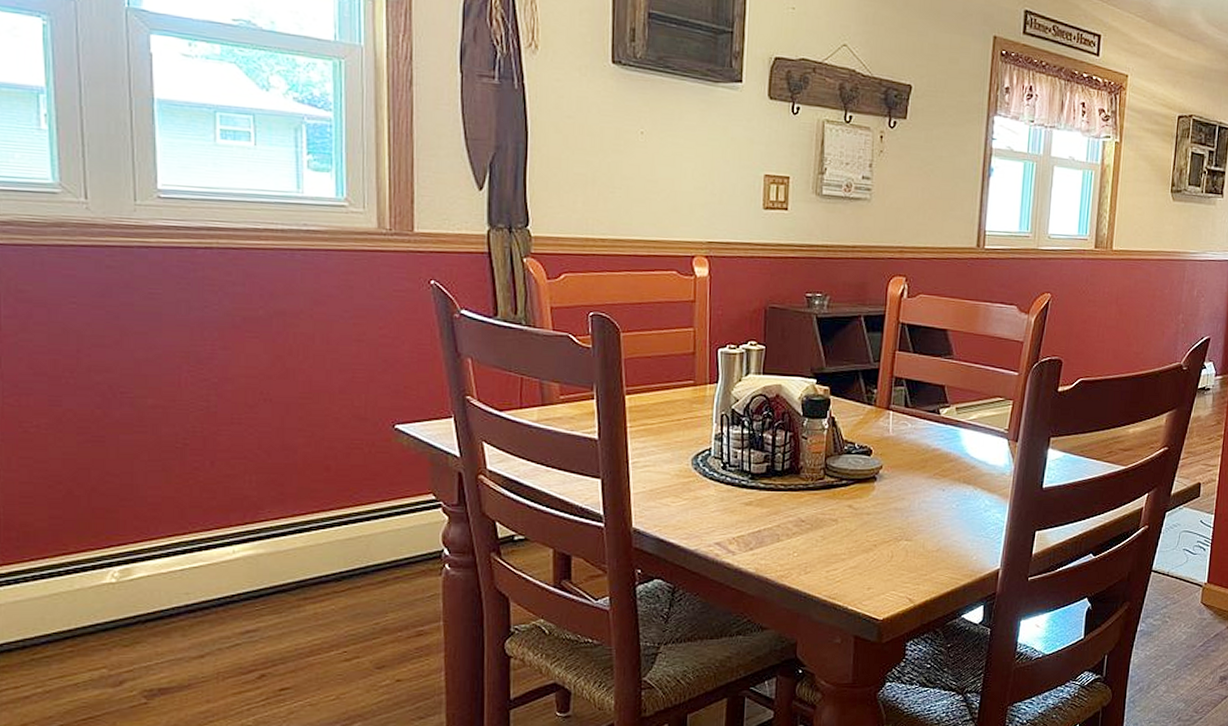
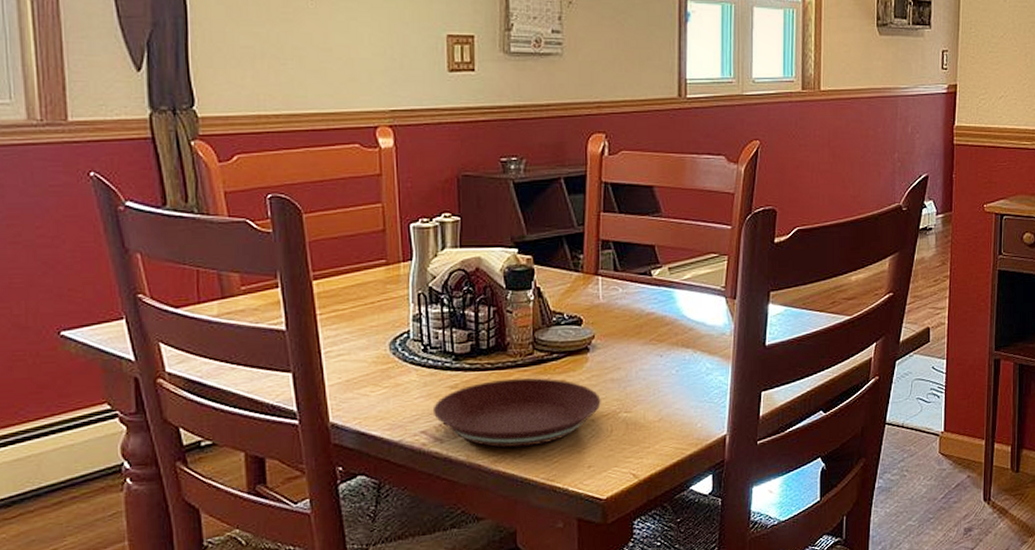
plate: none [727,500,884,565] -> present [432,378,601,448]

